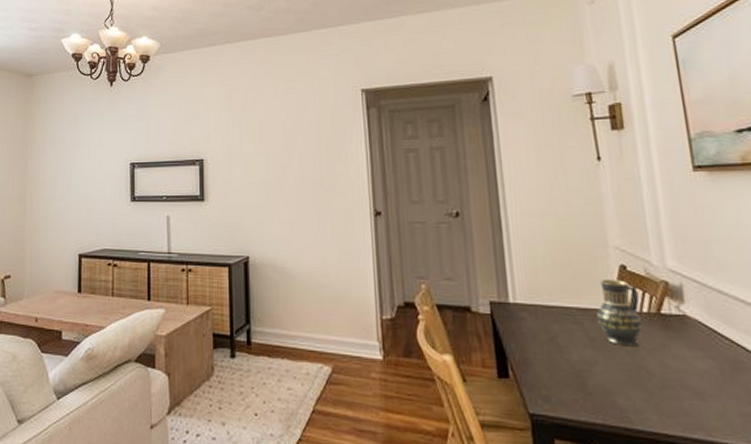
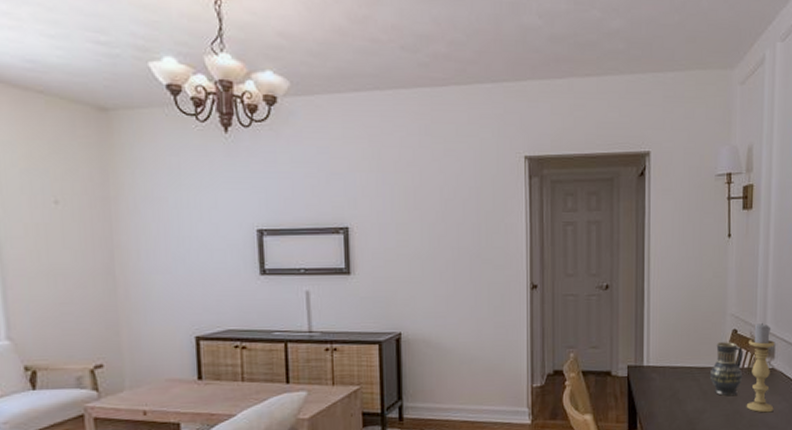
candle holder: none [644,257,696,372] -> present [746,322,775,413]

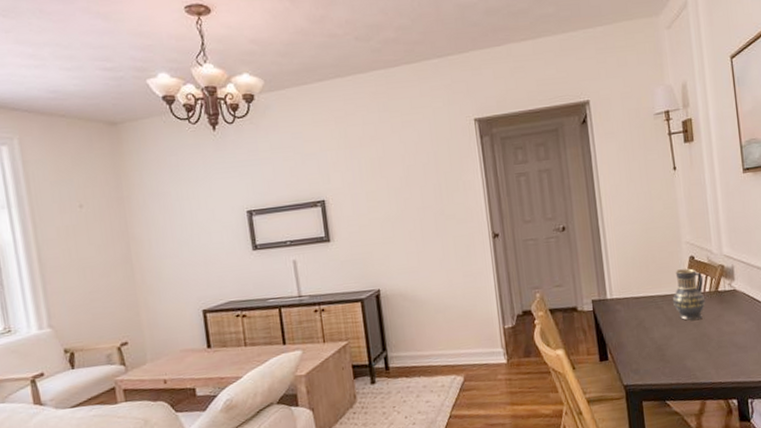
candle holder: present [746,322,775,413] -> none [707,246,741,334]

